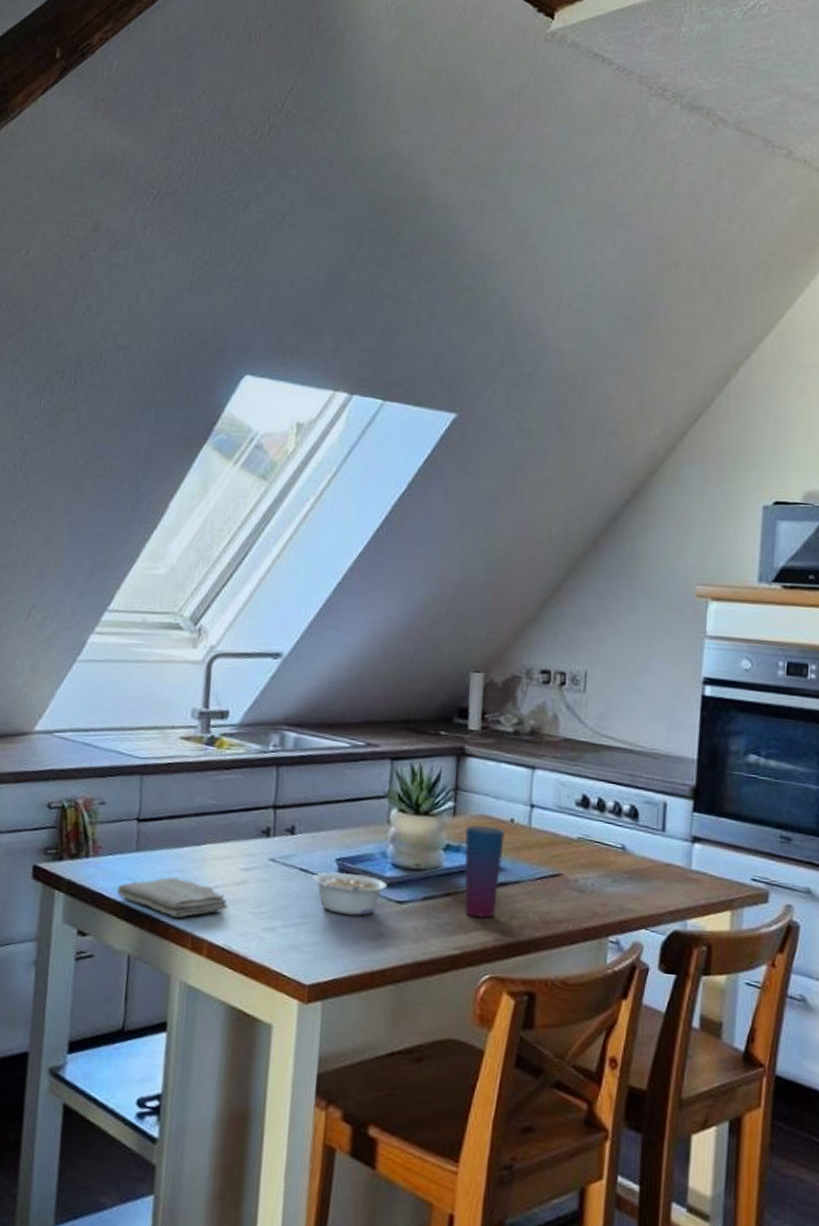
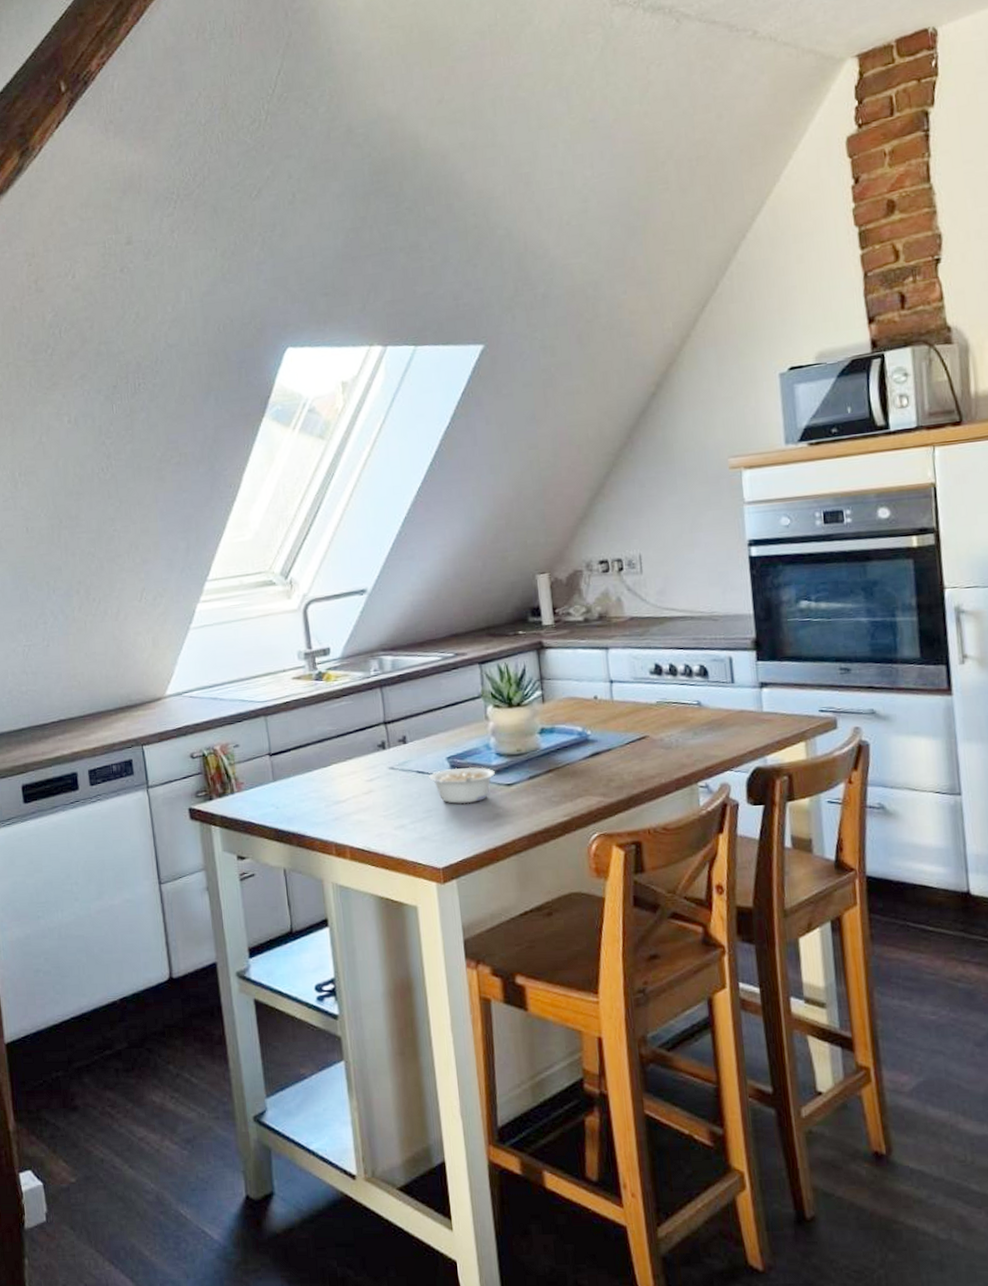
washcloth: present [116,876,229,919] -> none [263,797,361,832]
cup: present [464,825,506,919] -> none [555,705,595,787]

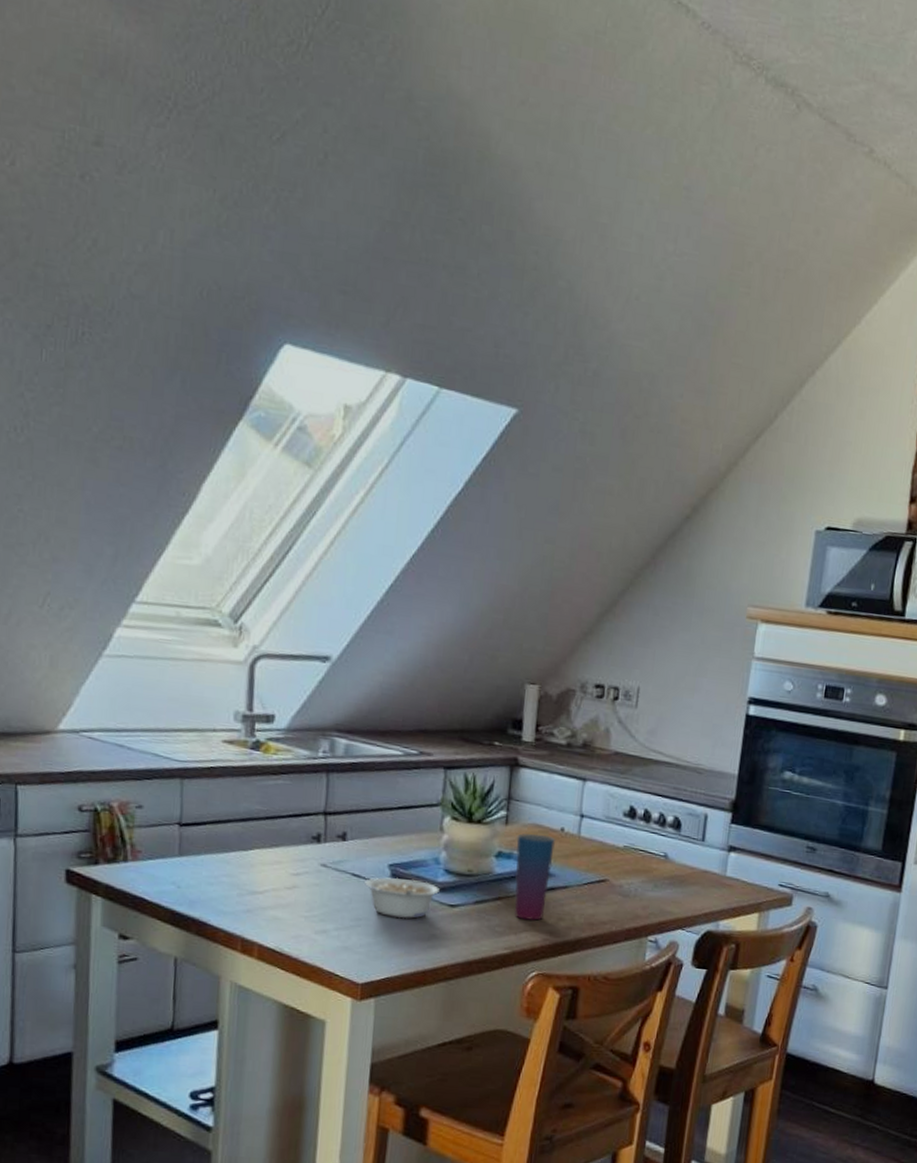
cup: none [555,705,595,787] -> present [514,833,556,921]

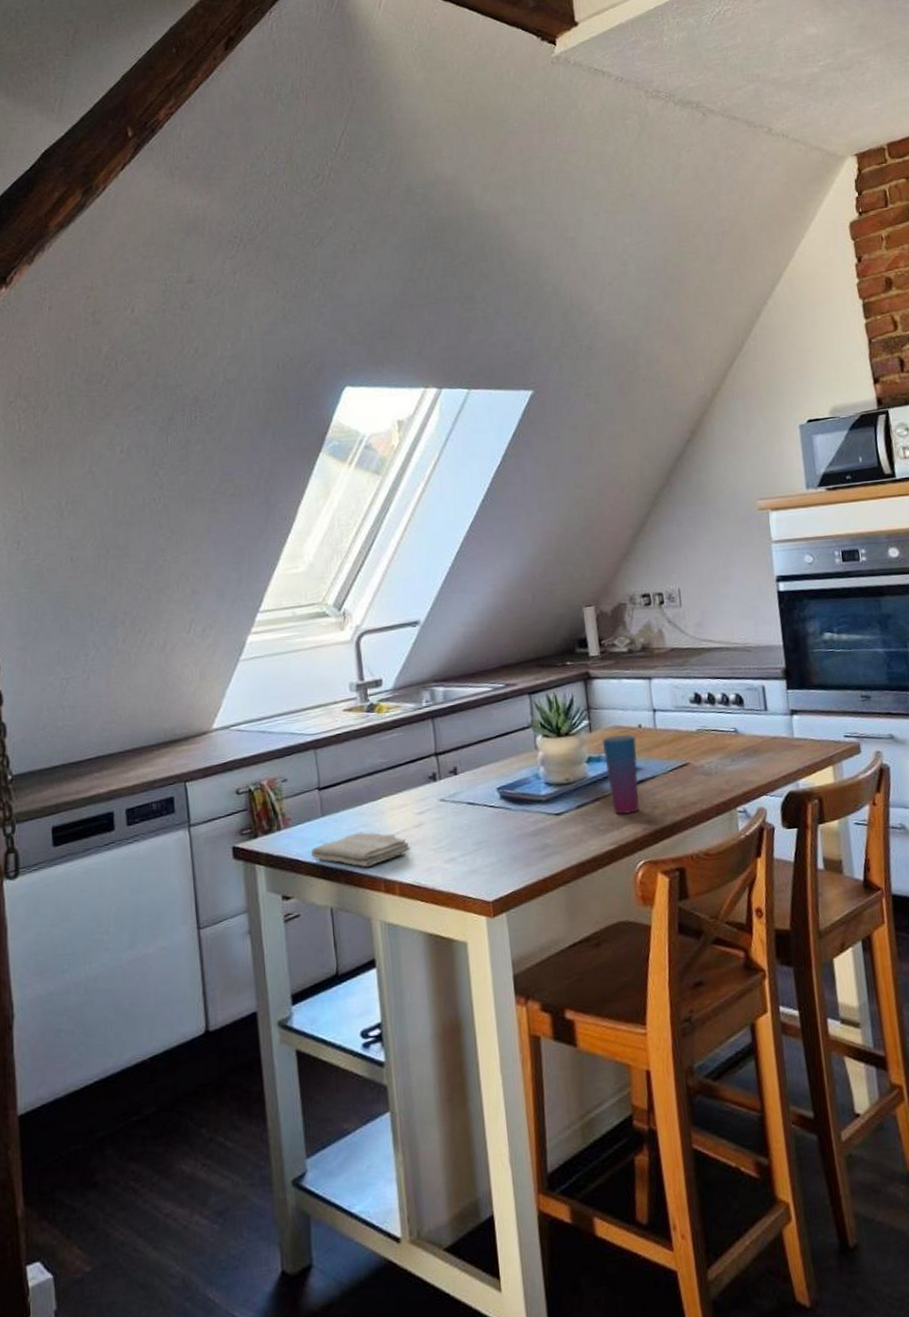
washcloth: none [159,881,279,922] -> present [310,832,411,868]
legume: present [365,877,439,919] -> none [479,797,544,835]

